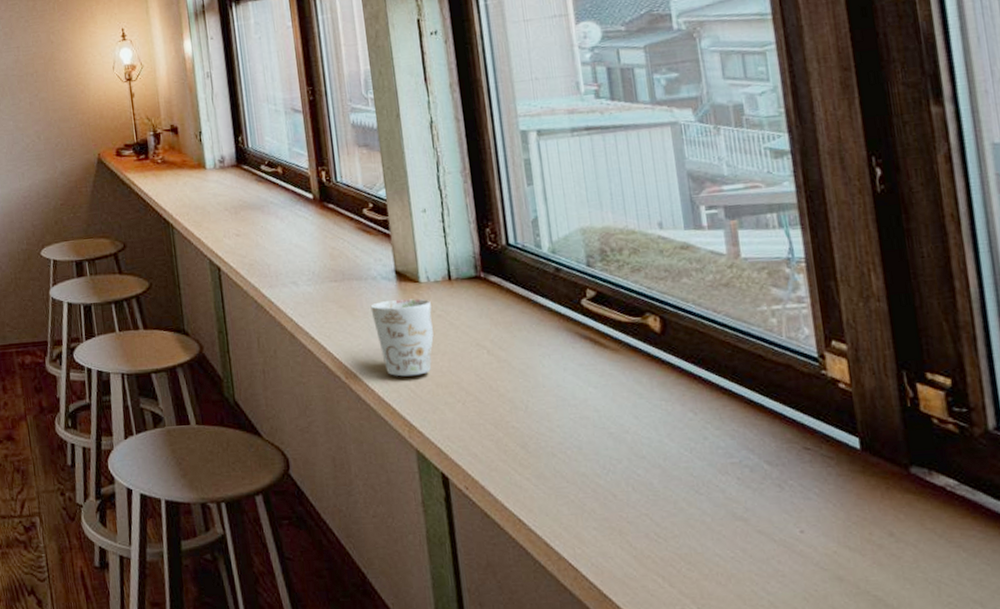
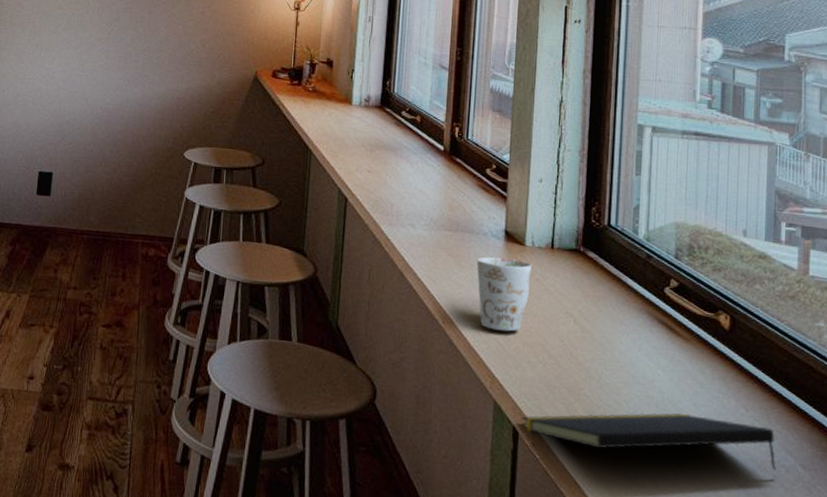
notepad: none [448,428,739,481] -> present [521,412,776,472]

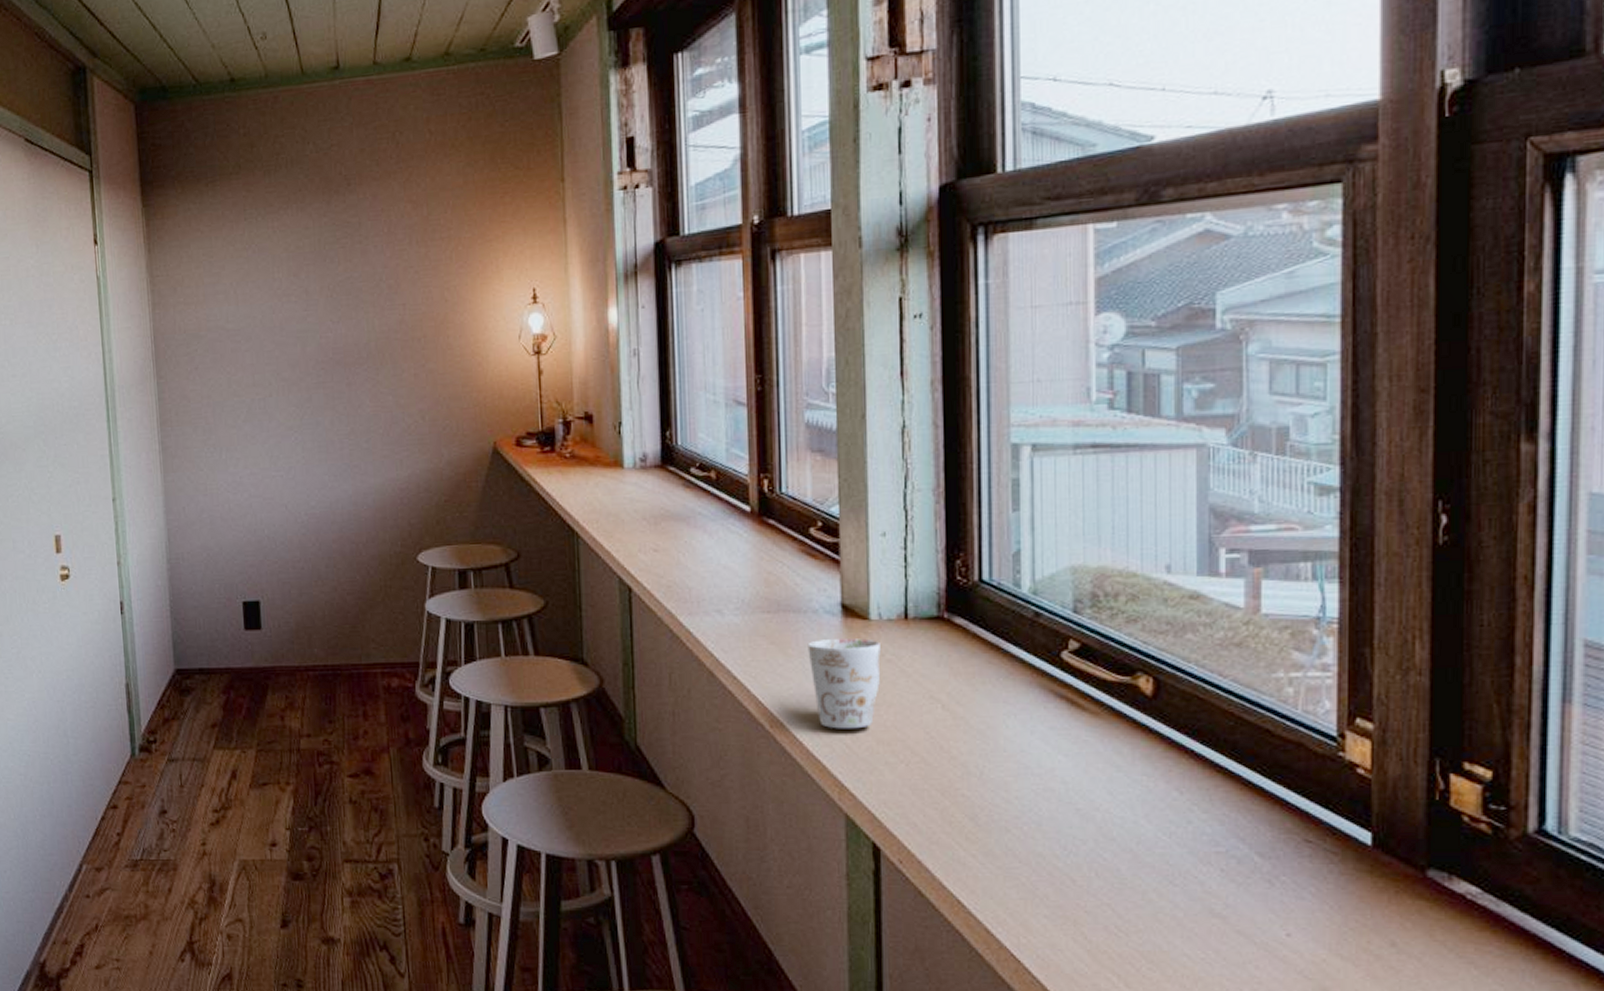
notepad: present [521,412,776,472] -> none [882,806,1224,864]

